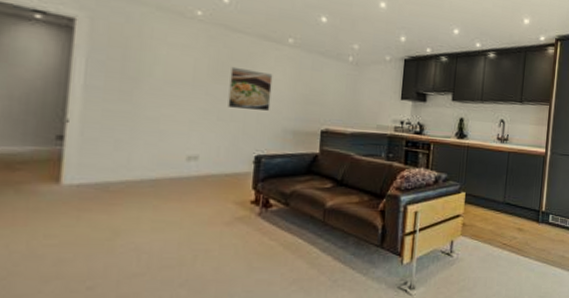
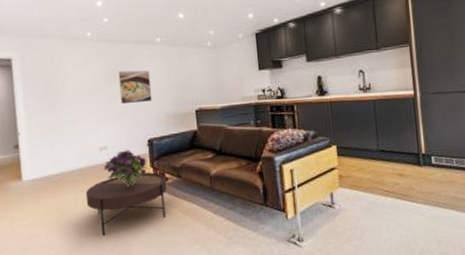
coffee table: none [154,194,270,267] -> present [85,172,167,236]
bouquet: none [188,164,249,210] -> present [103,150,148,187]

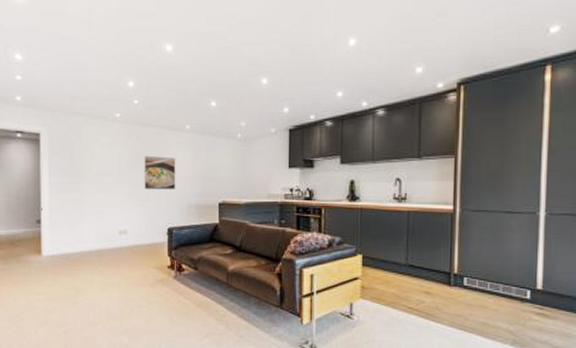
coffee table: present [85,172,167,236] -> none [102,260,182,319]
bouquet: present [103,150,148,187] -> none [121,236,165,273]

